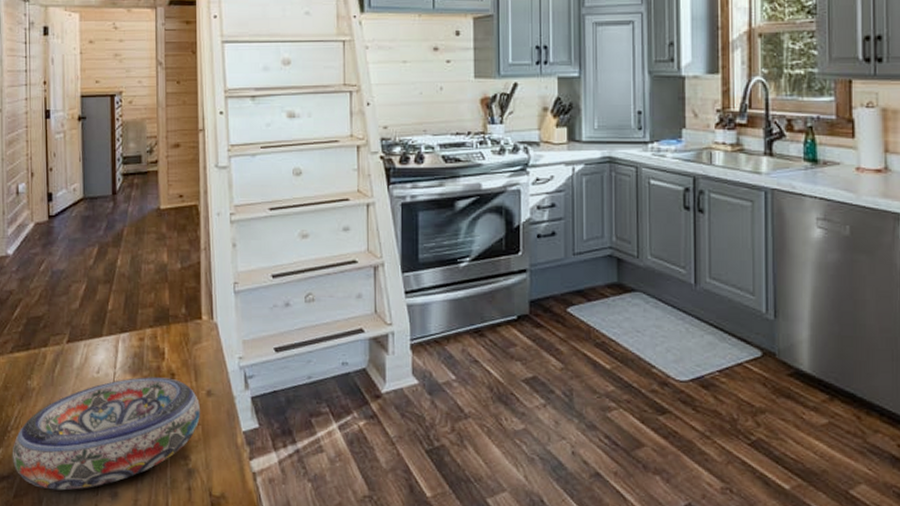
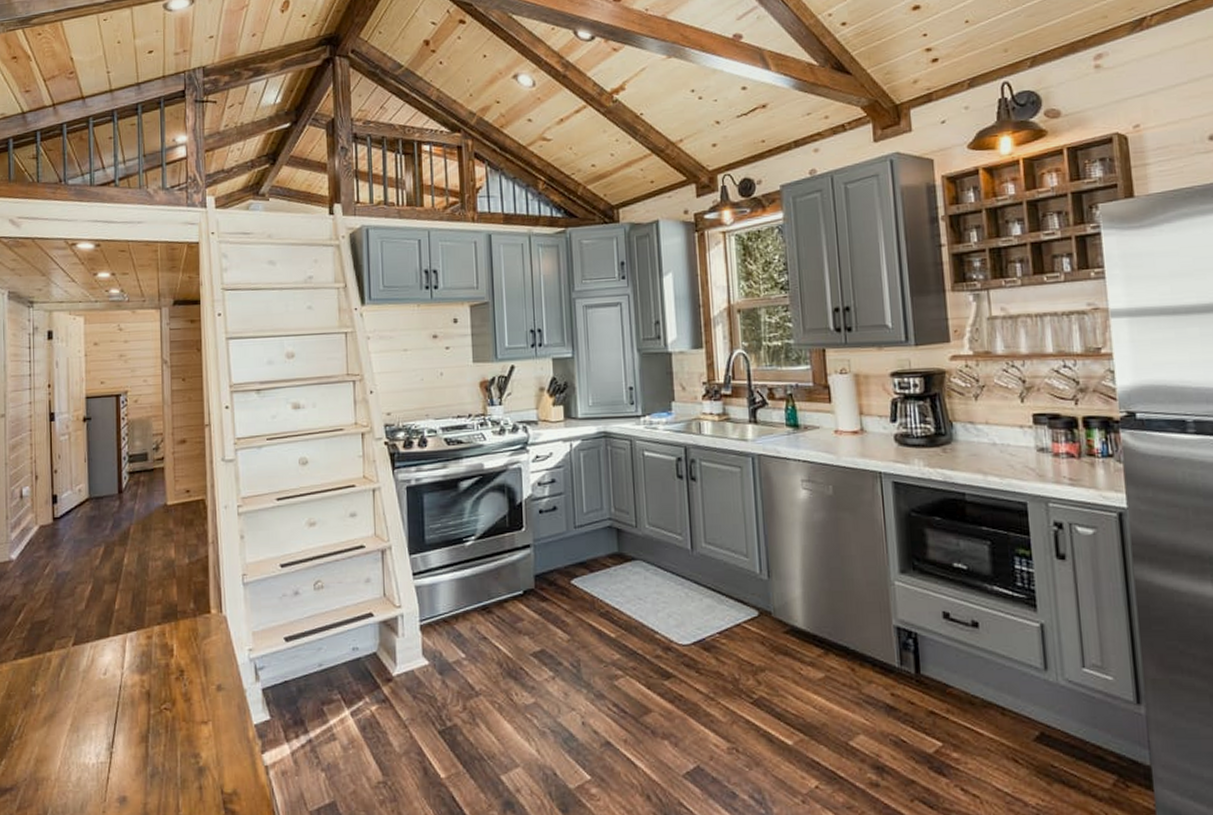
bowl: present [12,377,201,491] -> none [15,675,211,799]

